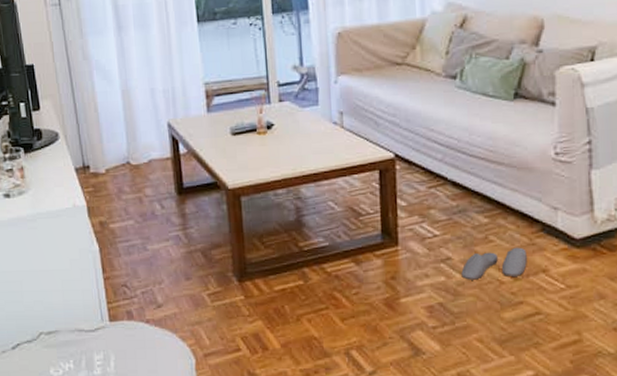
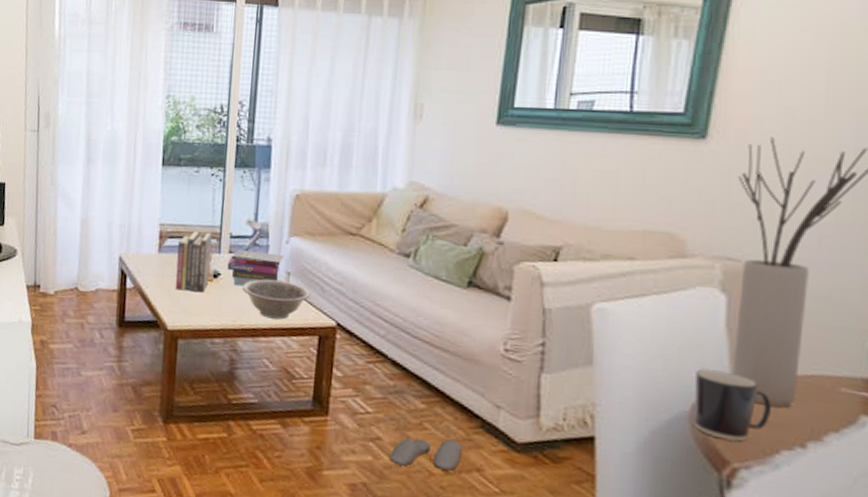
books: none [226,84,264,148] -> present [175,231,213,293]
books: none [279,95,335,133] -> present [227,250,285,286]
decorative bowl: none [297,121,366,161] -> present [242,279,311,320]

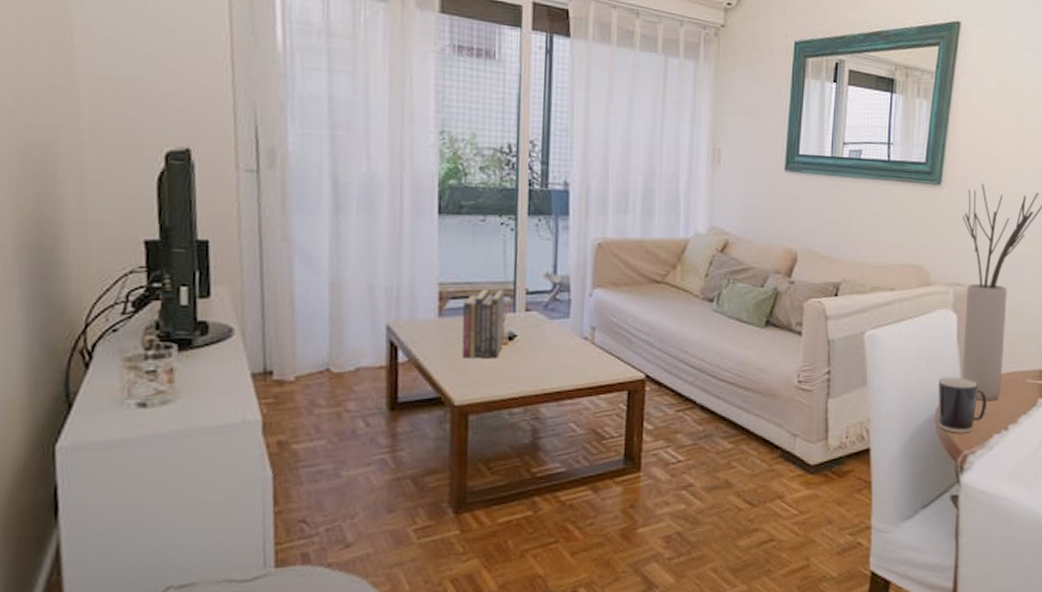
books: present [227,250,285,286] -> none [525,307,588,346]
decorative bowl: present [242,279,311,320] -> none [542,336,618,378]
slippers: present [390,438,462,471] -> none [702,473,766,508]

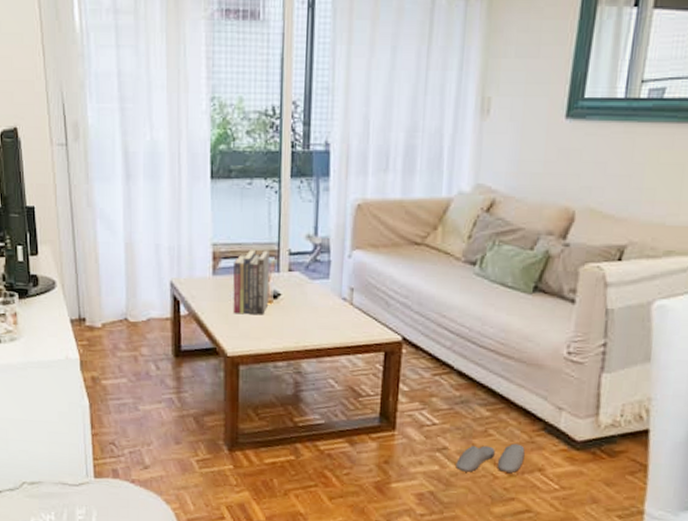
slippers: none [702,473,766,508] -> present [456,443,525,473]

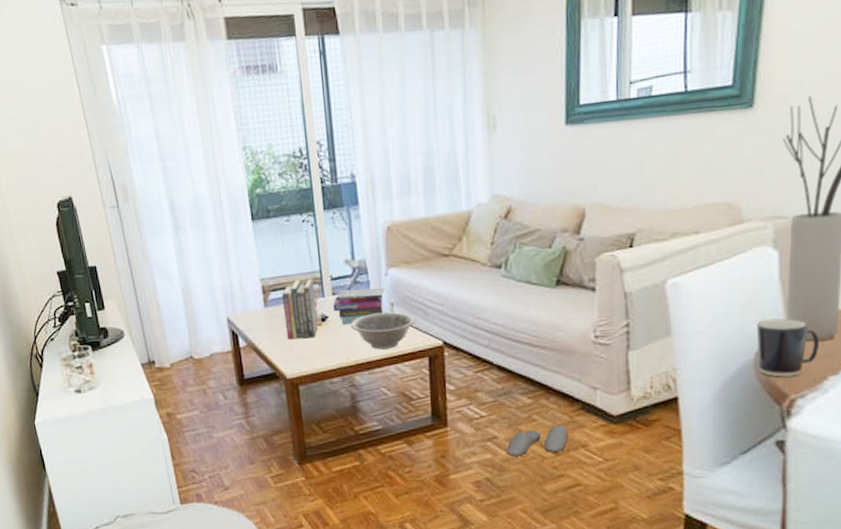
books: none [288,267,347,305] -> present [333,287,386,324]
decorative bowl: none [304,296,376,338] -> present [350,312,416,350]

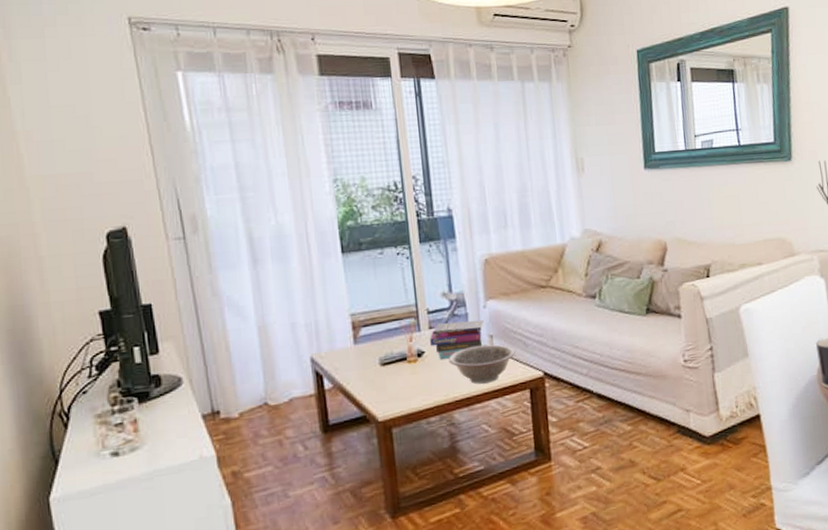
books: present [282,279,319,340] -> none [374,313,414,379]
slippers: present [506,425,568,457] -> none [610,450,668,487]

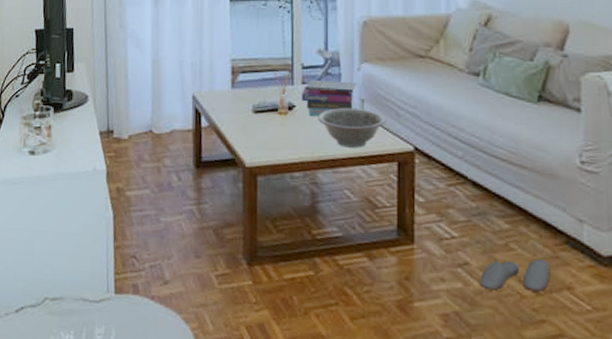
slippers: none [610,450,668,487] -> present [479,258,550,291]

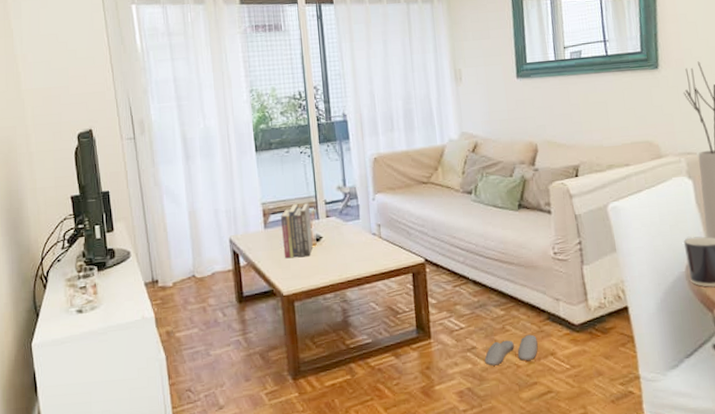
books: none [250,64,285,127] -> present [281,203,313,259]
books: present [302,80,357,116] -> none [327,210,374,244]
decorative bowl: present [318,107,386,148] -> none [342,232,400,267]

